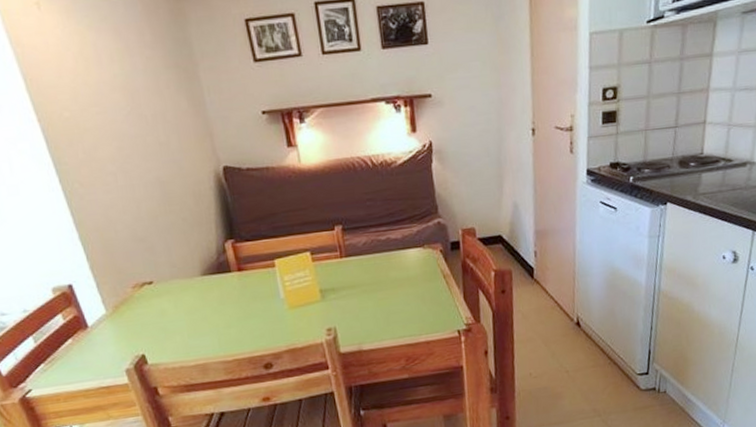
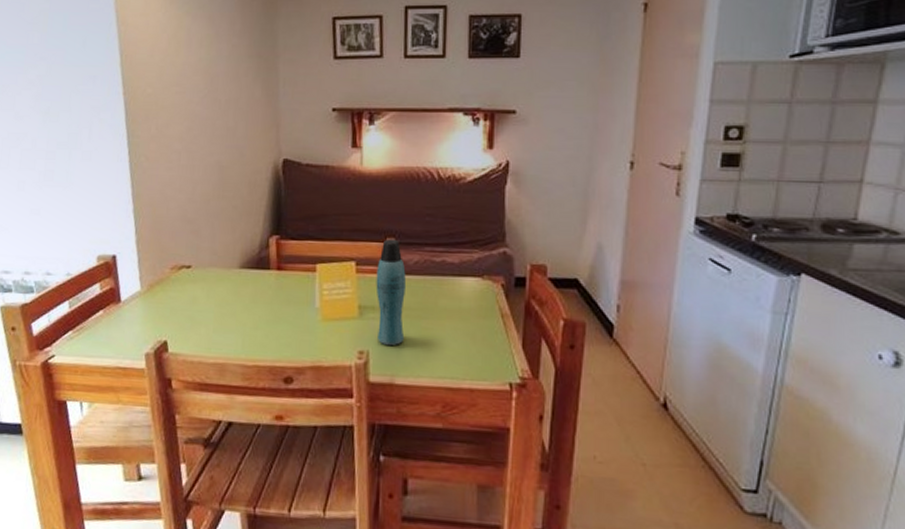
bottle: none [330,225,365,319] -> present [376,238,406,345]

